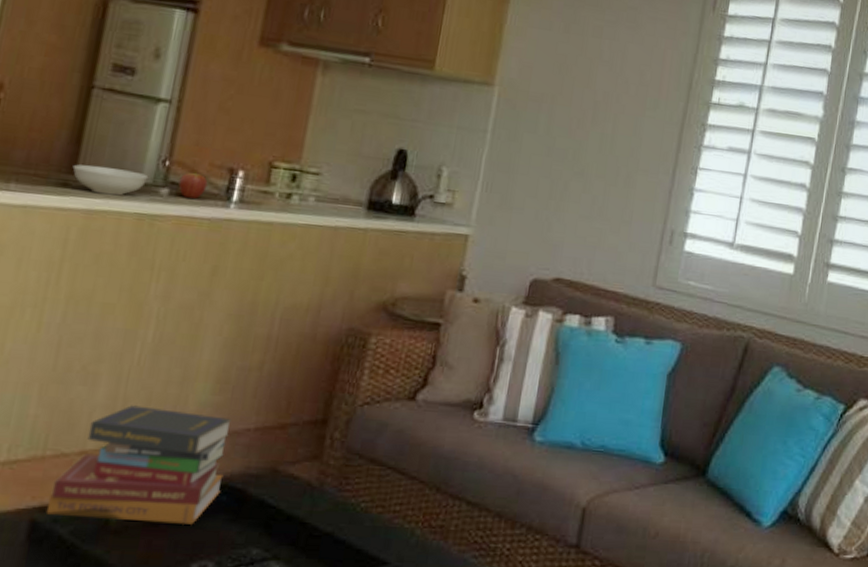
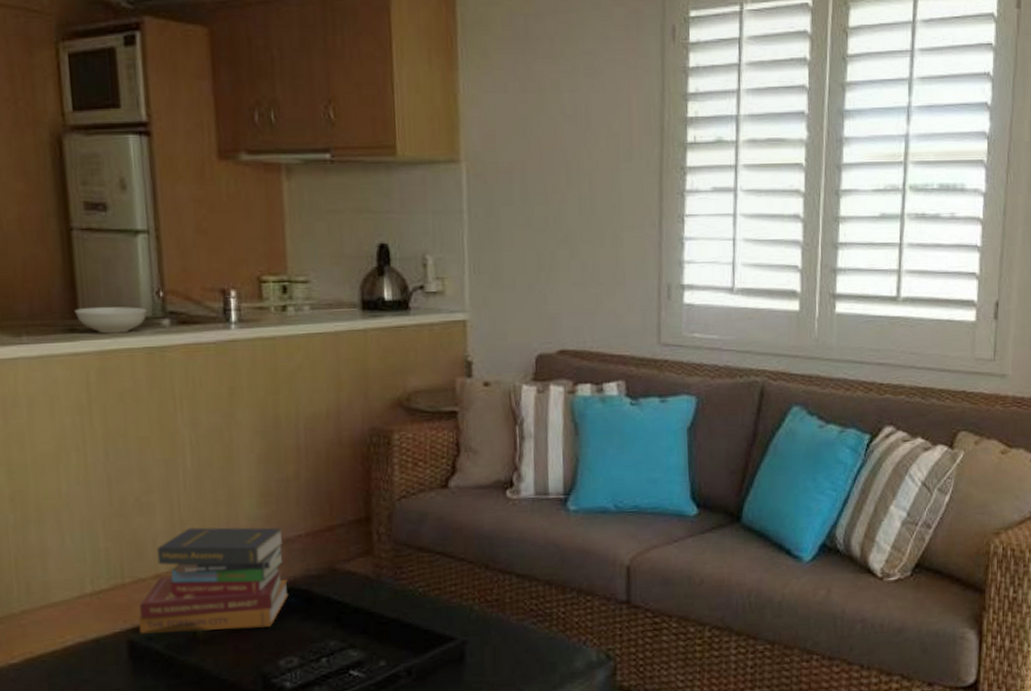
fruit: present [178,171,208,199] -> none [177,297,205,325]

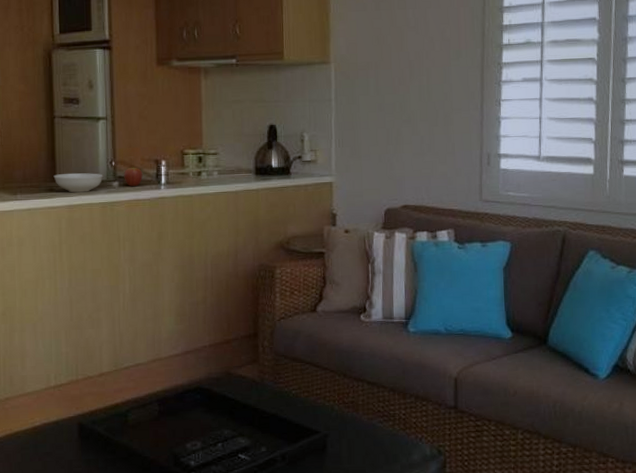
books: present [138,527,289,634] -> none [86,338,195,419]
fruit: none [177,297,205,325] -> present [124,166,143,186]

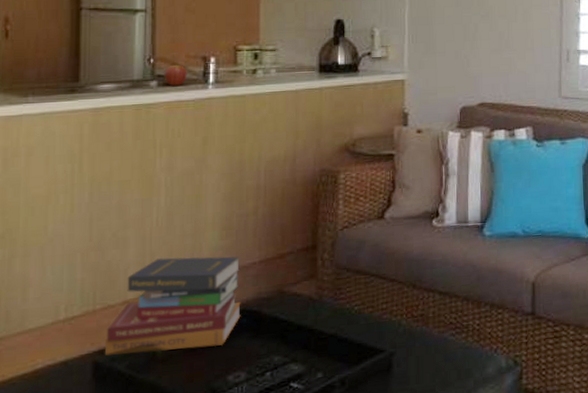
bowl: present [53,173,104,193] -> none [76,71,139,94]
books: none [86,338,195,419] -> present [104,256,241,356]

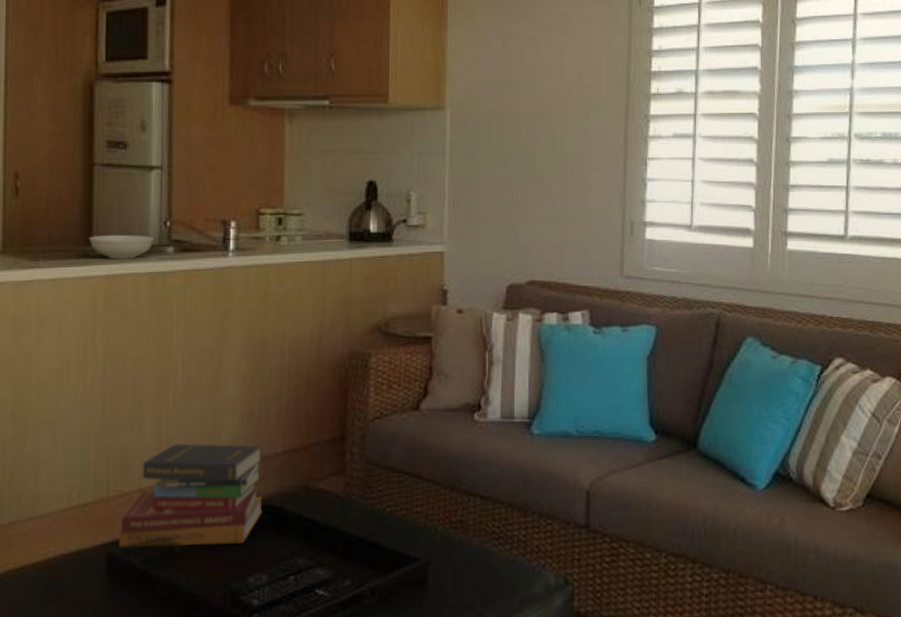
bowl: none [76,71,139,94] -> present [89,234,155,260]
fruit: present [164,63,187,86] -> none [181,227,206,252]

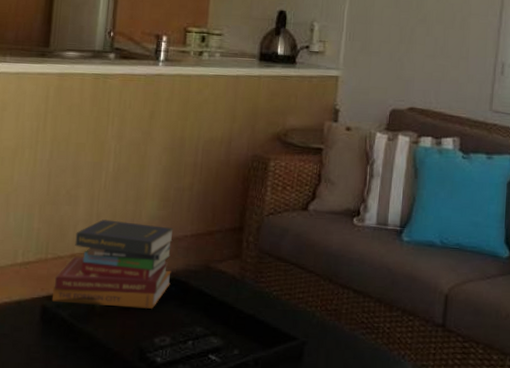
bowl: present [89,234,155,260] -> none [47,39,100,61]

